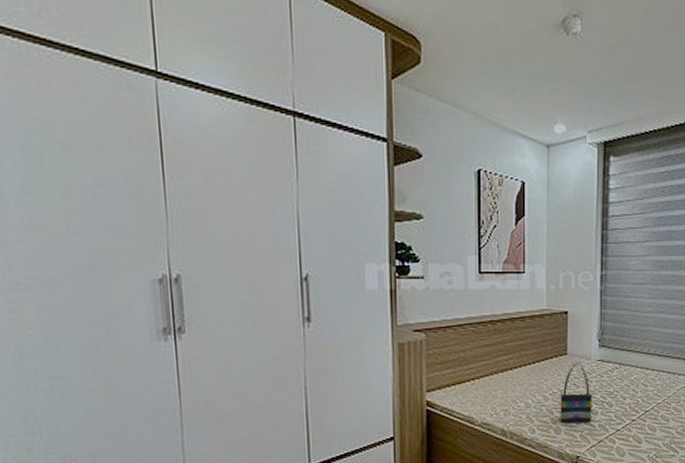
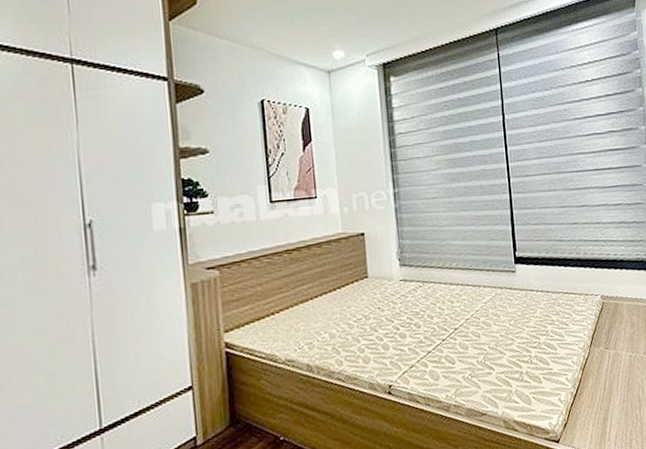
tote bag: present [559,362,594,423] -> none [364,284,401,351]

